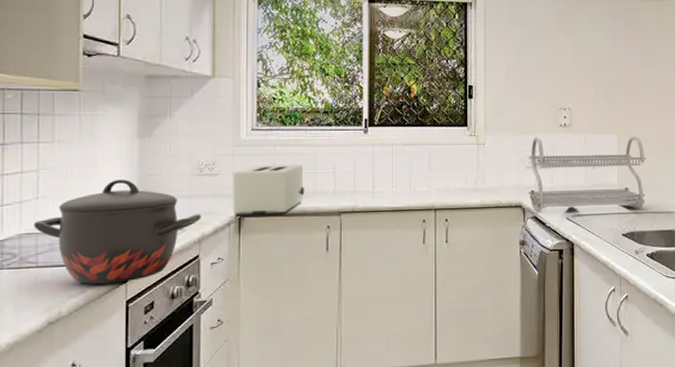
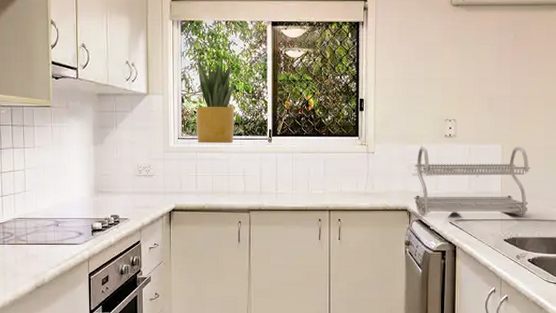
cooking pot: present [34,180,201,284] -> none [23,178,141,259]
toaster: present [232,165,305,218] -> none [164,169,221,212]
planter: none [273,33,327,135] -> present [194,55,238,143]

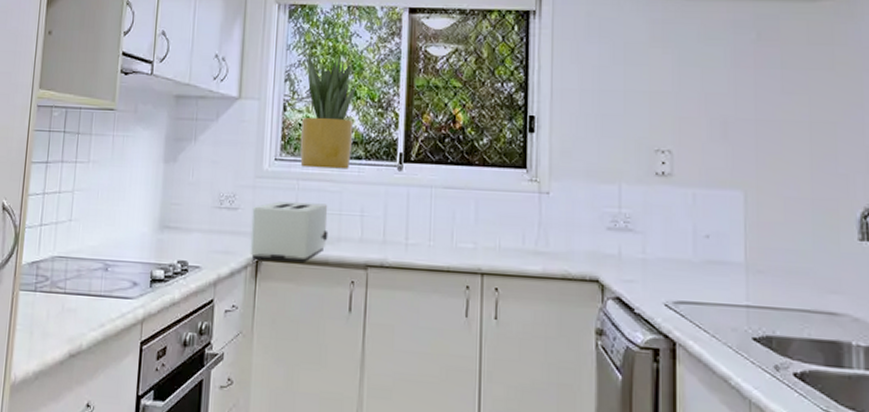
toaster: none [164,169,221,212] -> present [250,201,329,264]
dish rack: present [413,146,531,216] -> none [608,187,791,303]

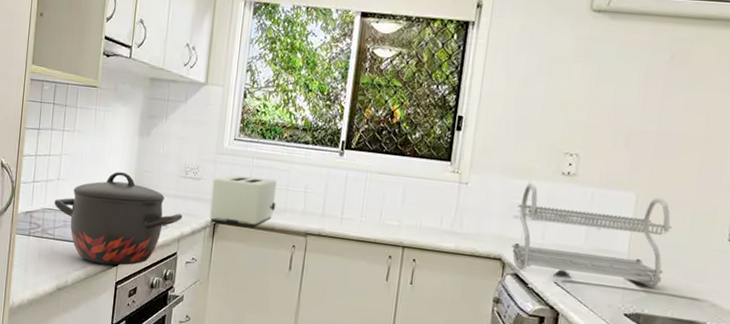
cooking pot: none [65,207,219,321] -> present [54,172,183,266]
planter: present [300,49,360,169] -> none [255,44,312,152]
dish rack: none [608,187,791,303] -> present [511,182,672,288]

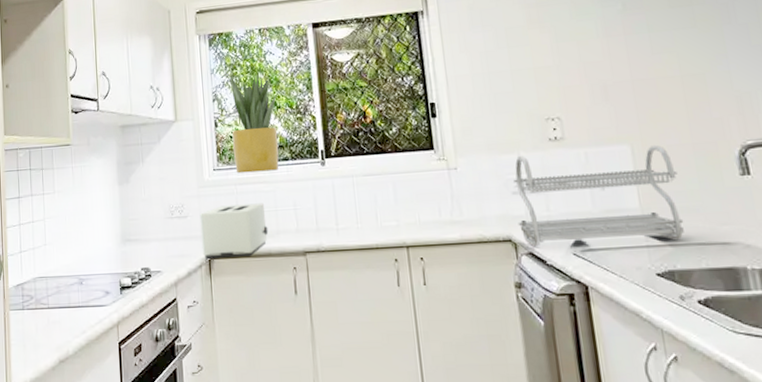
cooking pot: present [54,172,183,266] -> none [44,225,176,325]
planter: none [255,44,312,152] -> present [225,68,279,174]

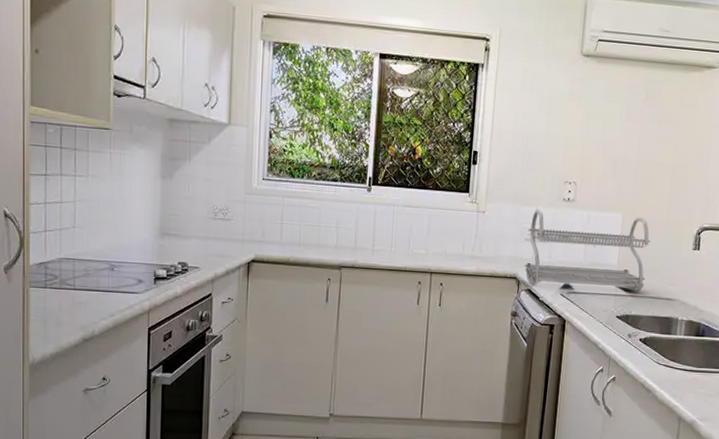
toaster: present [199,203,269,260] -> none [242,214,309,265]
planter: present [225,68,279,174] -> none [284,84,336,189]

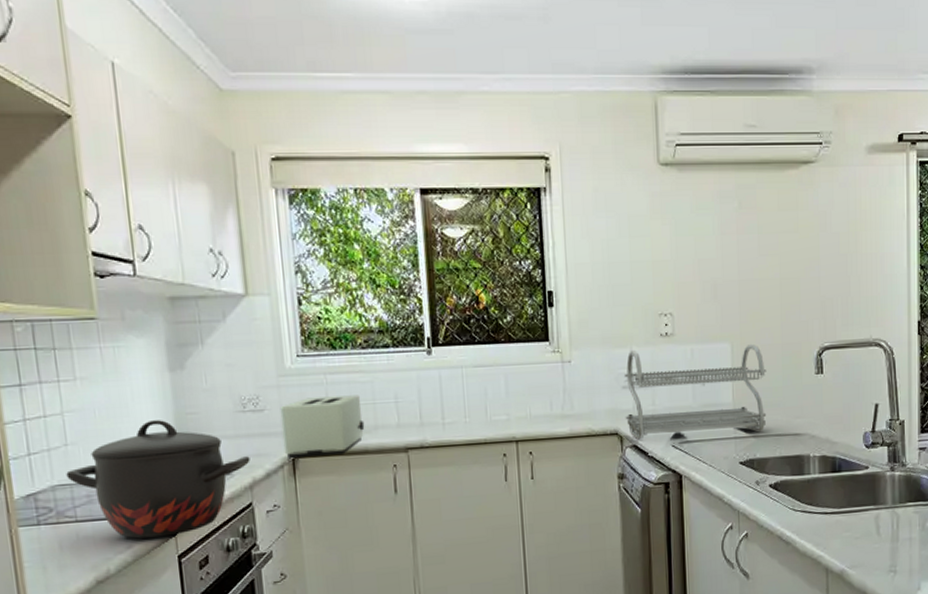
cooking pot: none [71,216,215,311] -> present [66,420,250,539]
toaster: none [242,214,309,265] -> present [280,395,365,459]

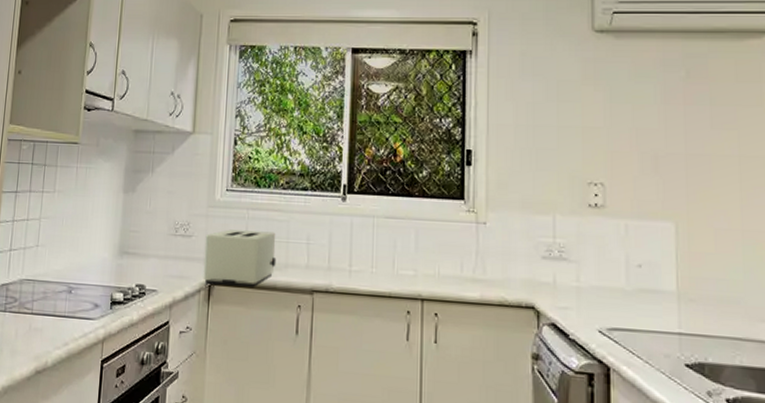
cooking pot: present [66,420,250,539] -> none [32,233,174,341]
dish rack: present [624,343,767,440] -> none [544,218,722,331]

